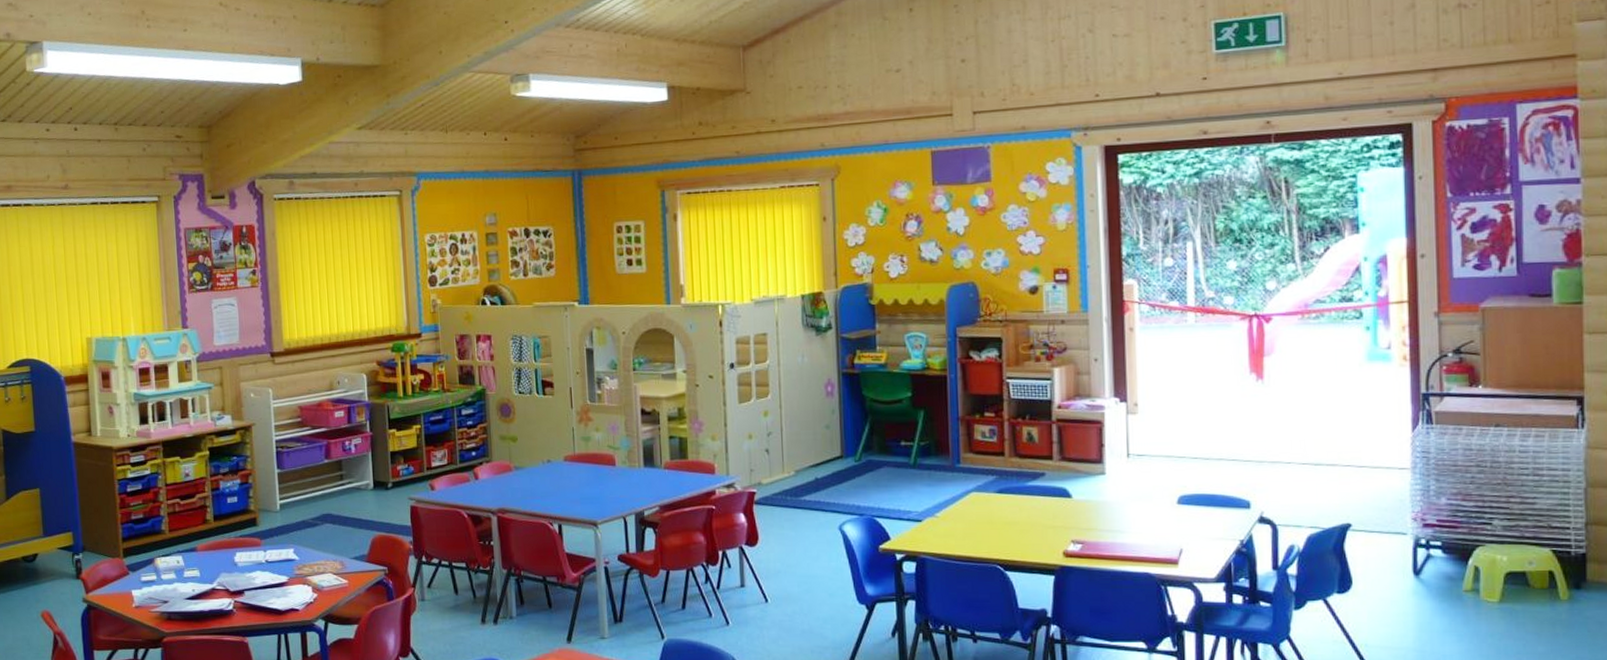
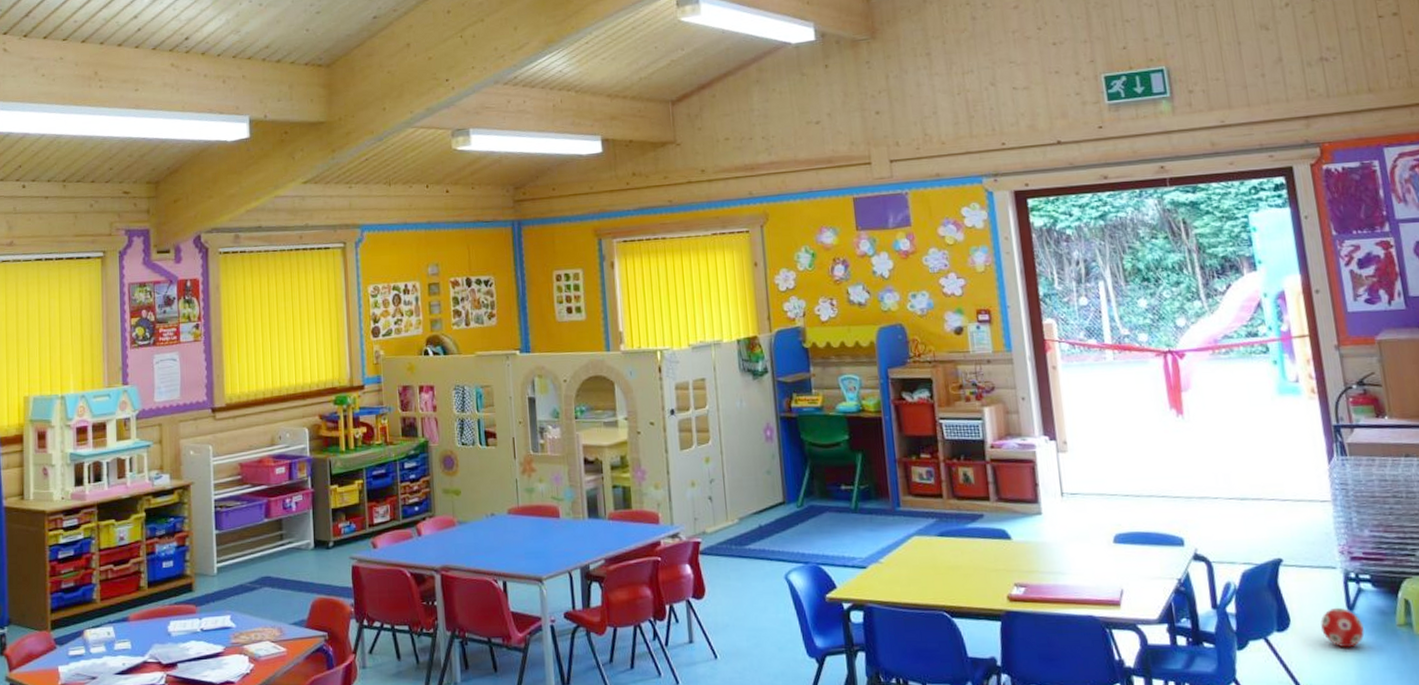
decorative ball: none [1384,572,1428,611] -> present [1320,607,1364,648]

